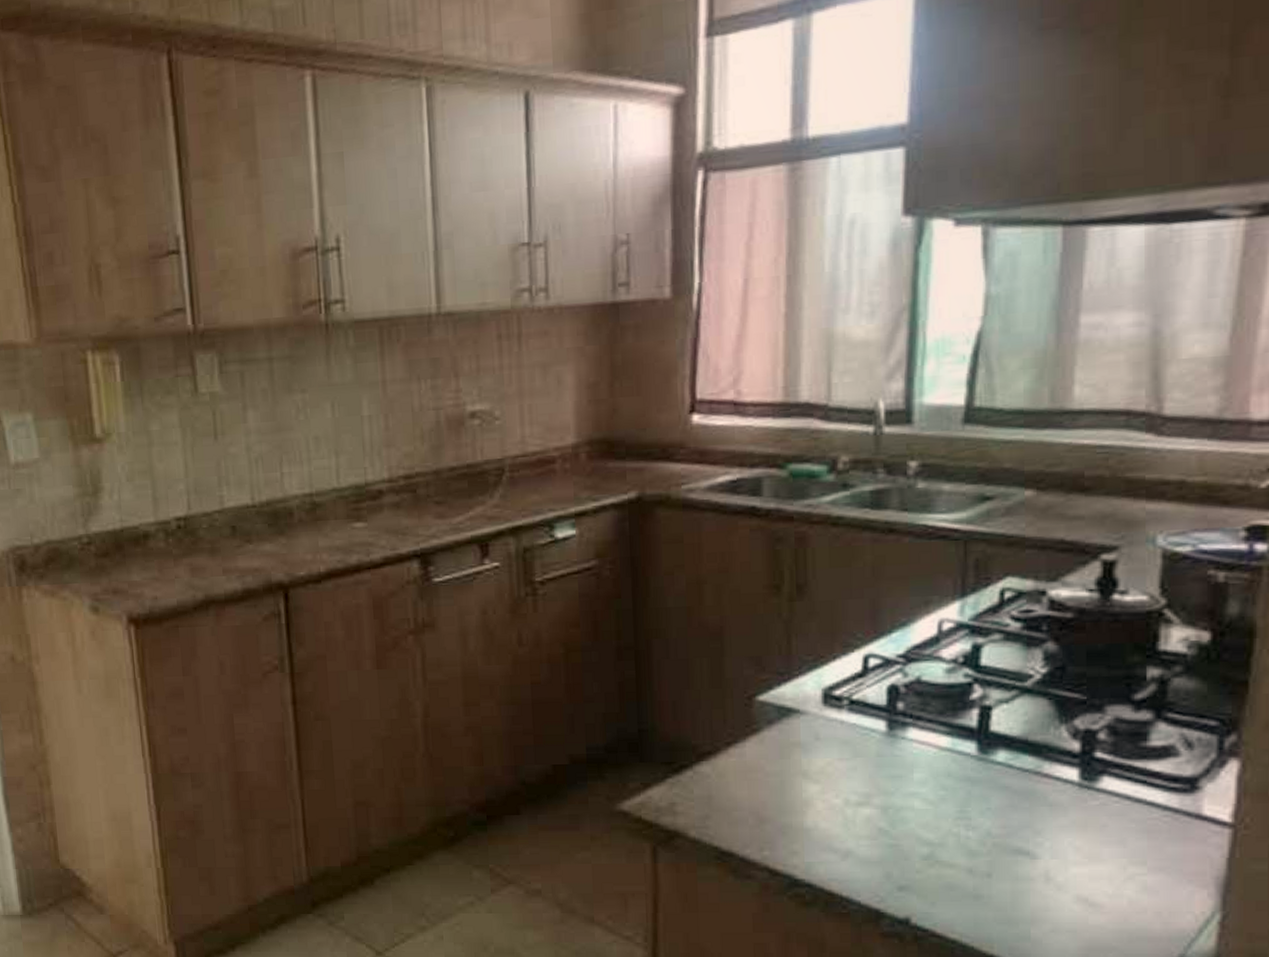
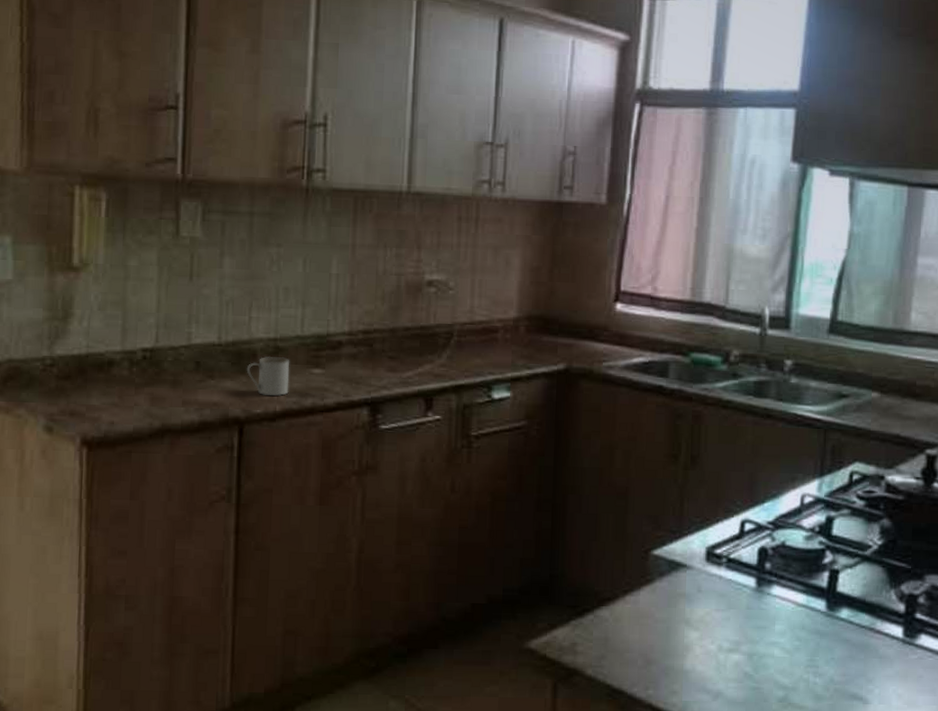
mug: none [284,513,332,556] -> present [246,356,290,396]

